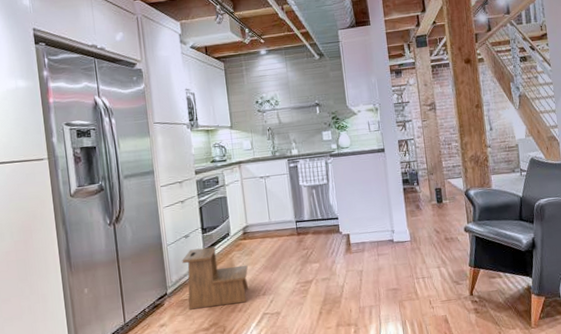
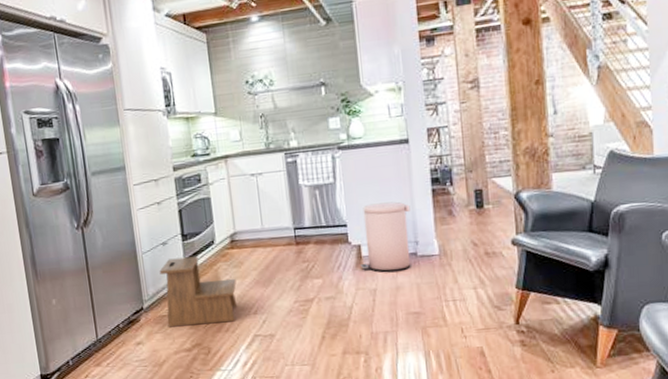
pedal bin: none [349,198,389,257] -> present [360,201,411,273]

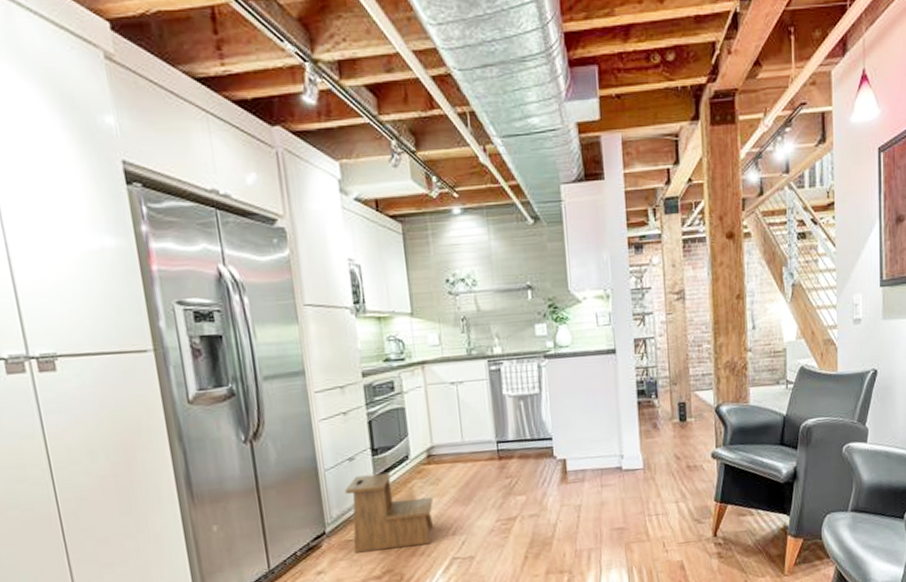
pedal bin: present [360,201,411,273] -> none [564,414,616,488]

